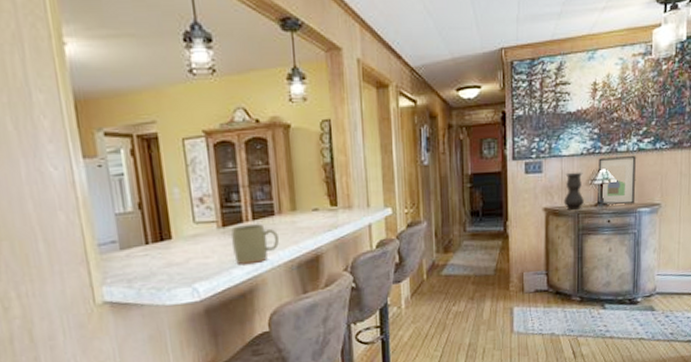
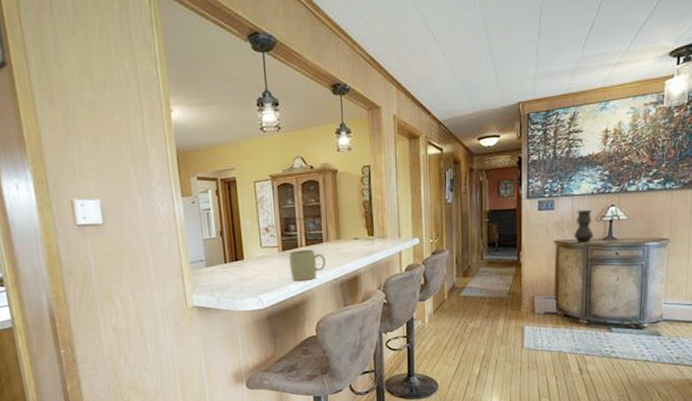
picture frame: present [597,156,637,205] -> none [606,195,646,240]

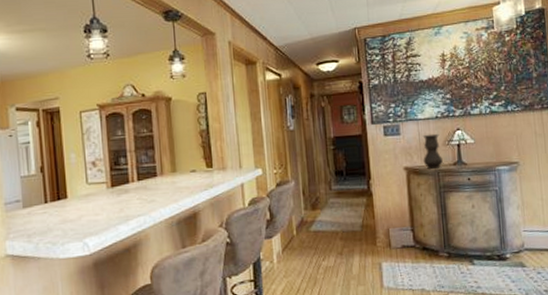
mug: present [288,249,326,281] -> none [118,184,160,221]

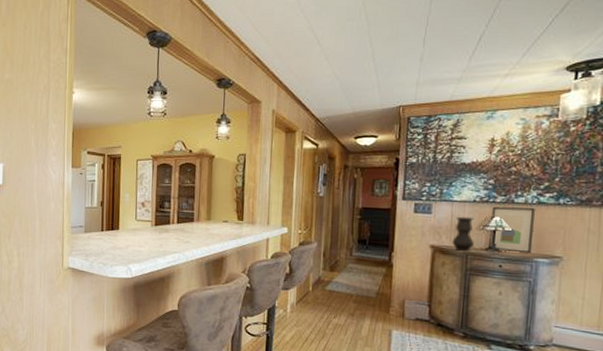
picture frame: none [453,118,492,164] -> present [489,206,536,254]

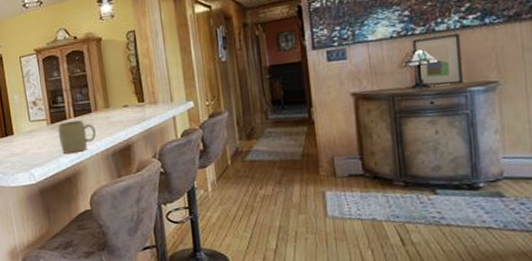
mug: none [159,226,194,256] -> present [58,120,96,153]
vase: present [452,216,475,251] -> none [373,55,399,94]

